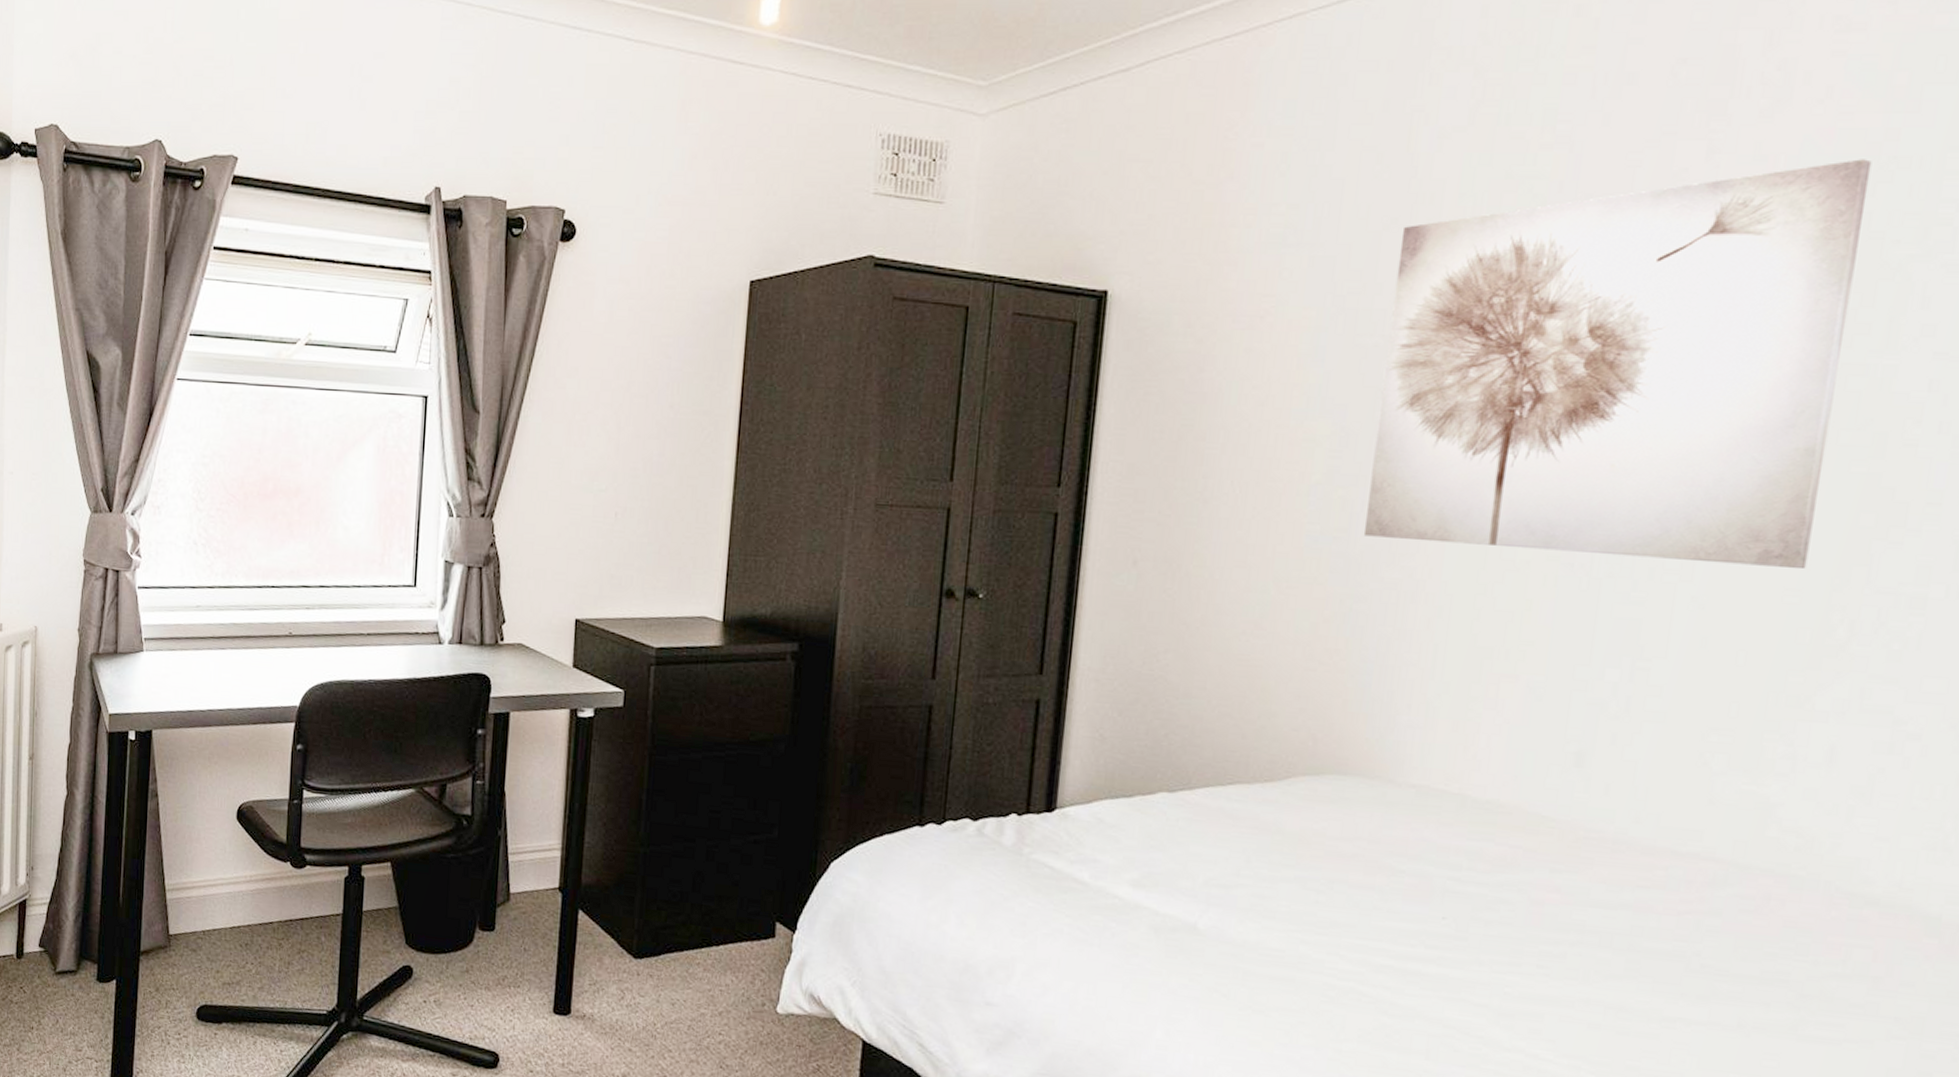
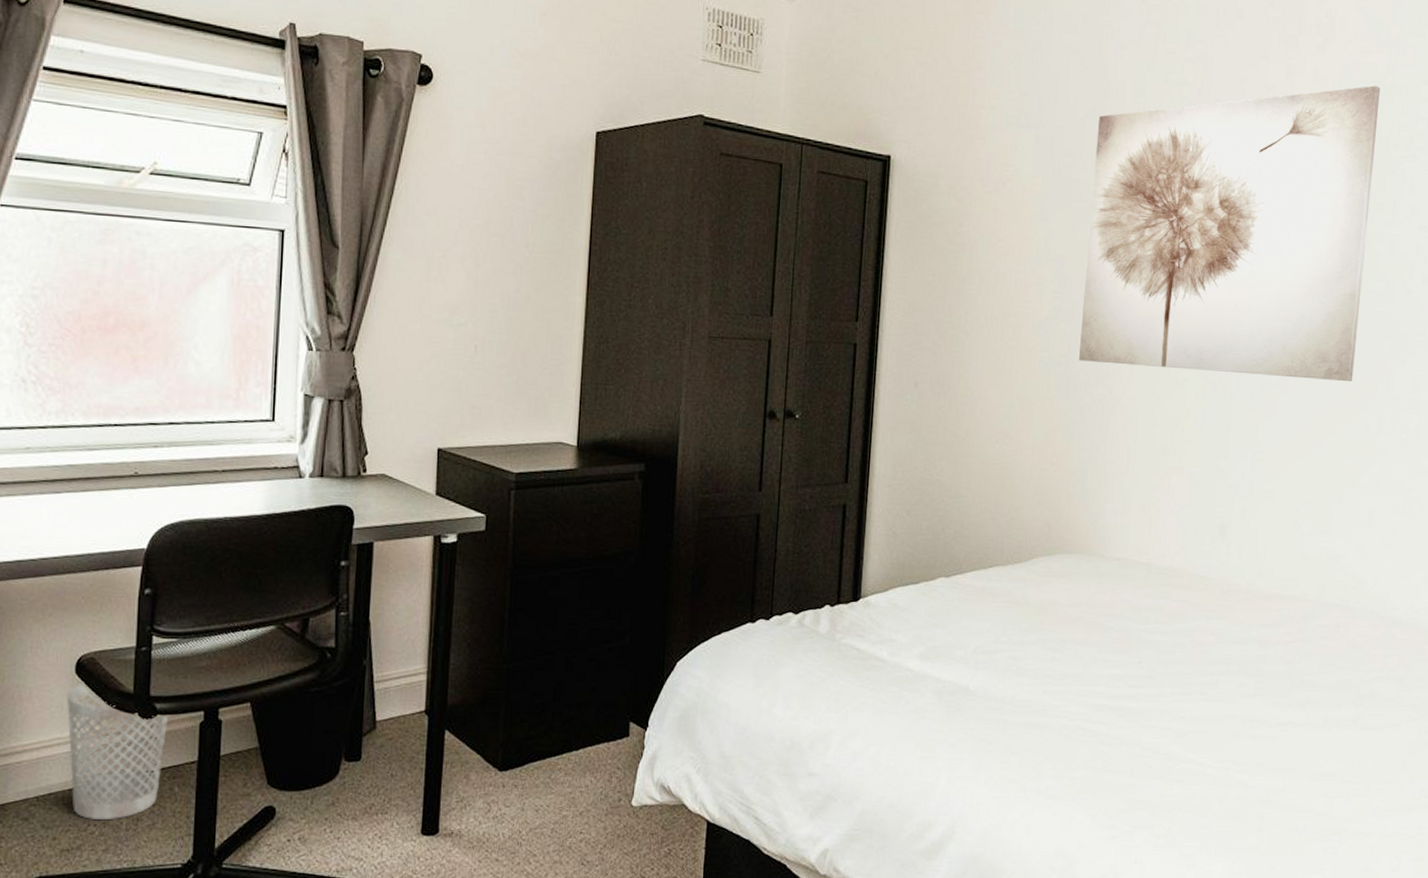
wastebasket: none [229,828,317,961] -> present [67,682,169,821]

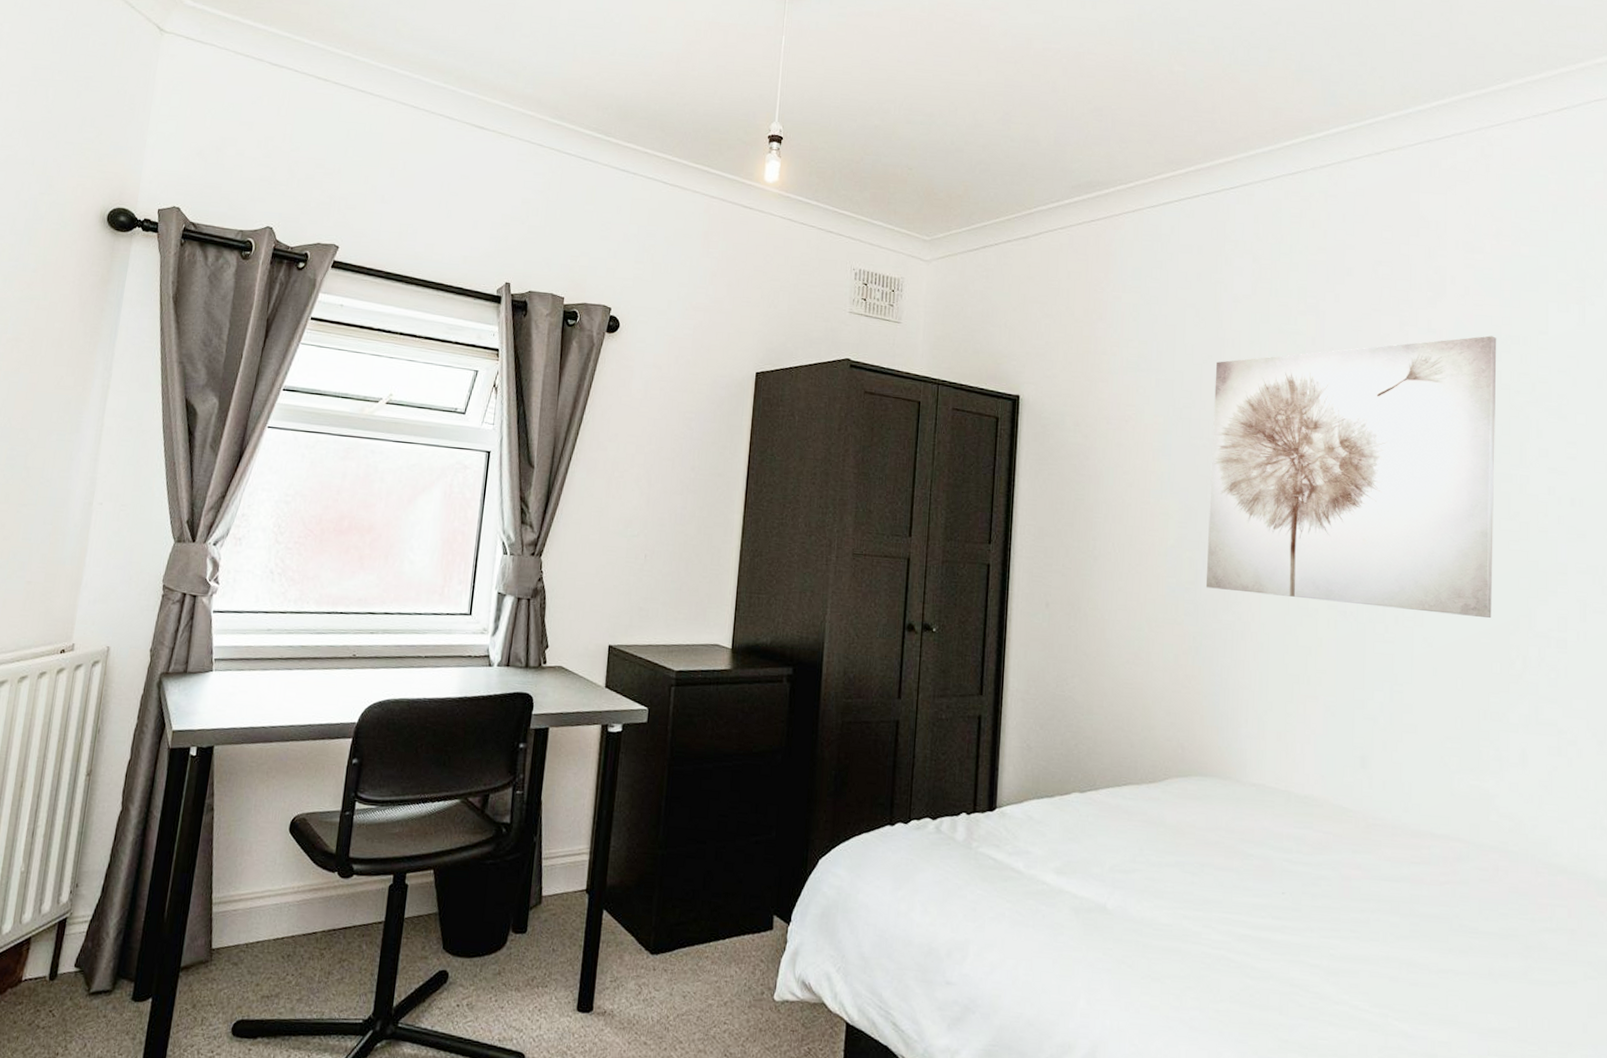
wastebasket: present [67,682,169,821] -> none [275,840,363,971]

